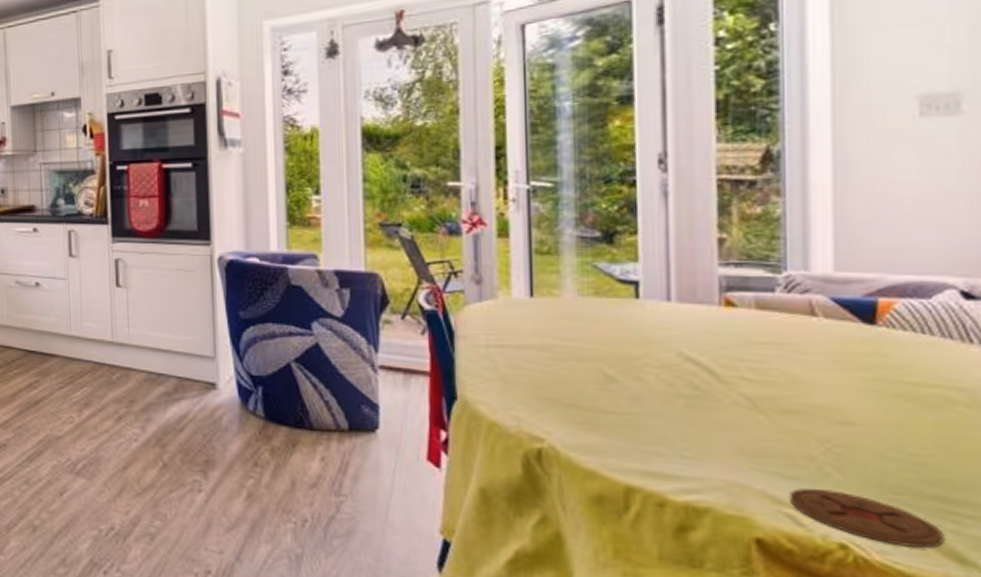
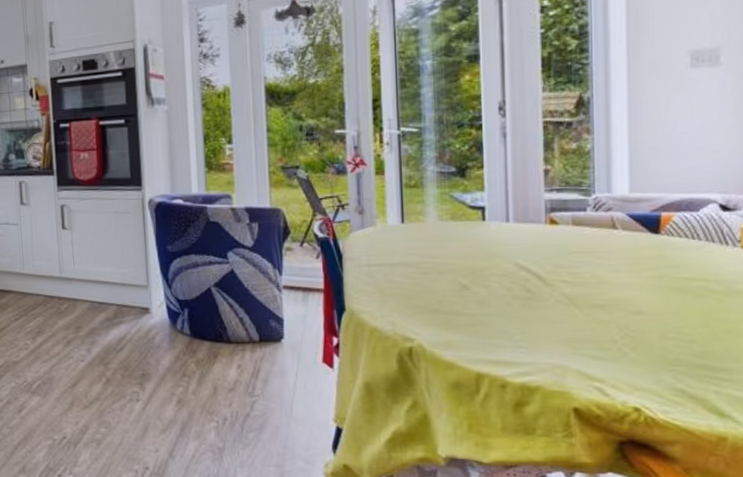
coaster: present [788,488,946,548] -> none [597,365,710,406]

